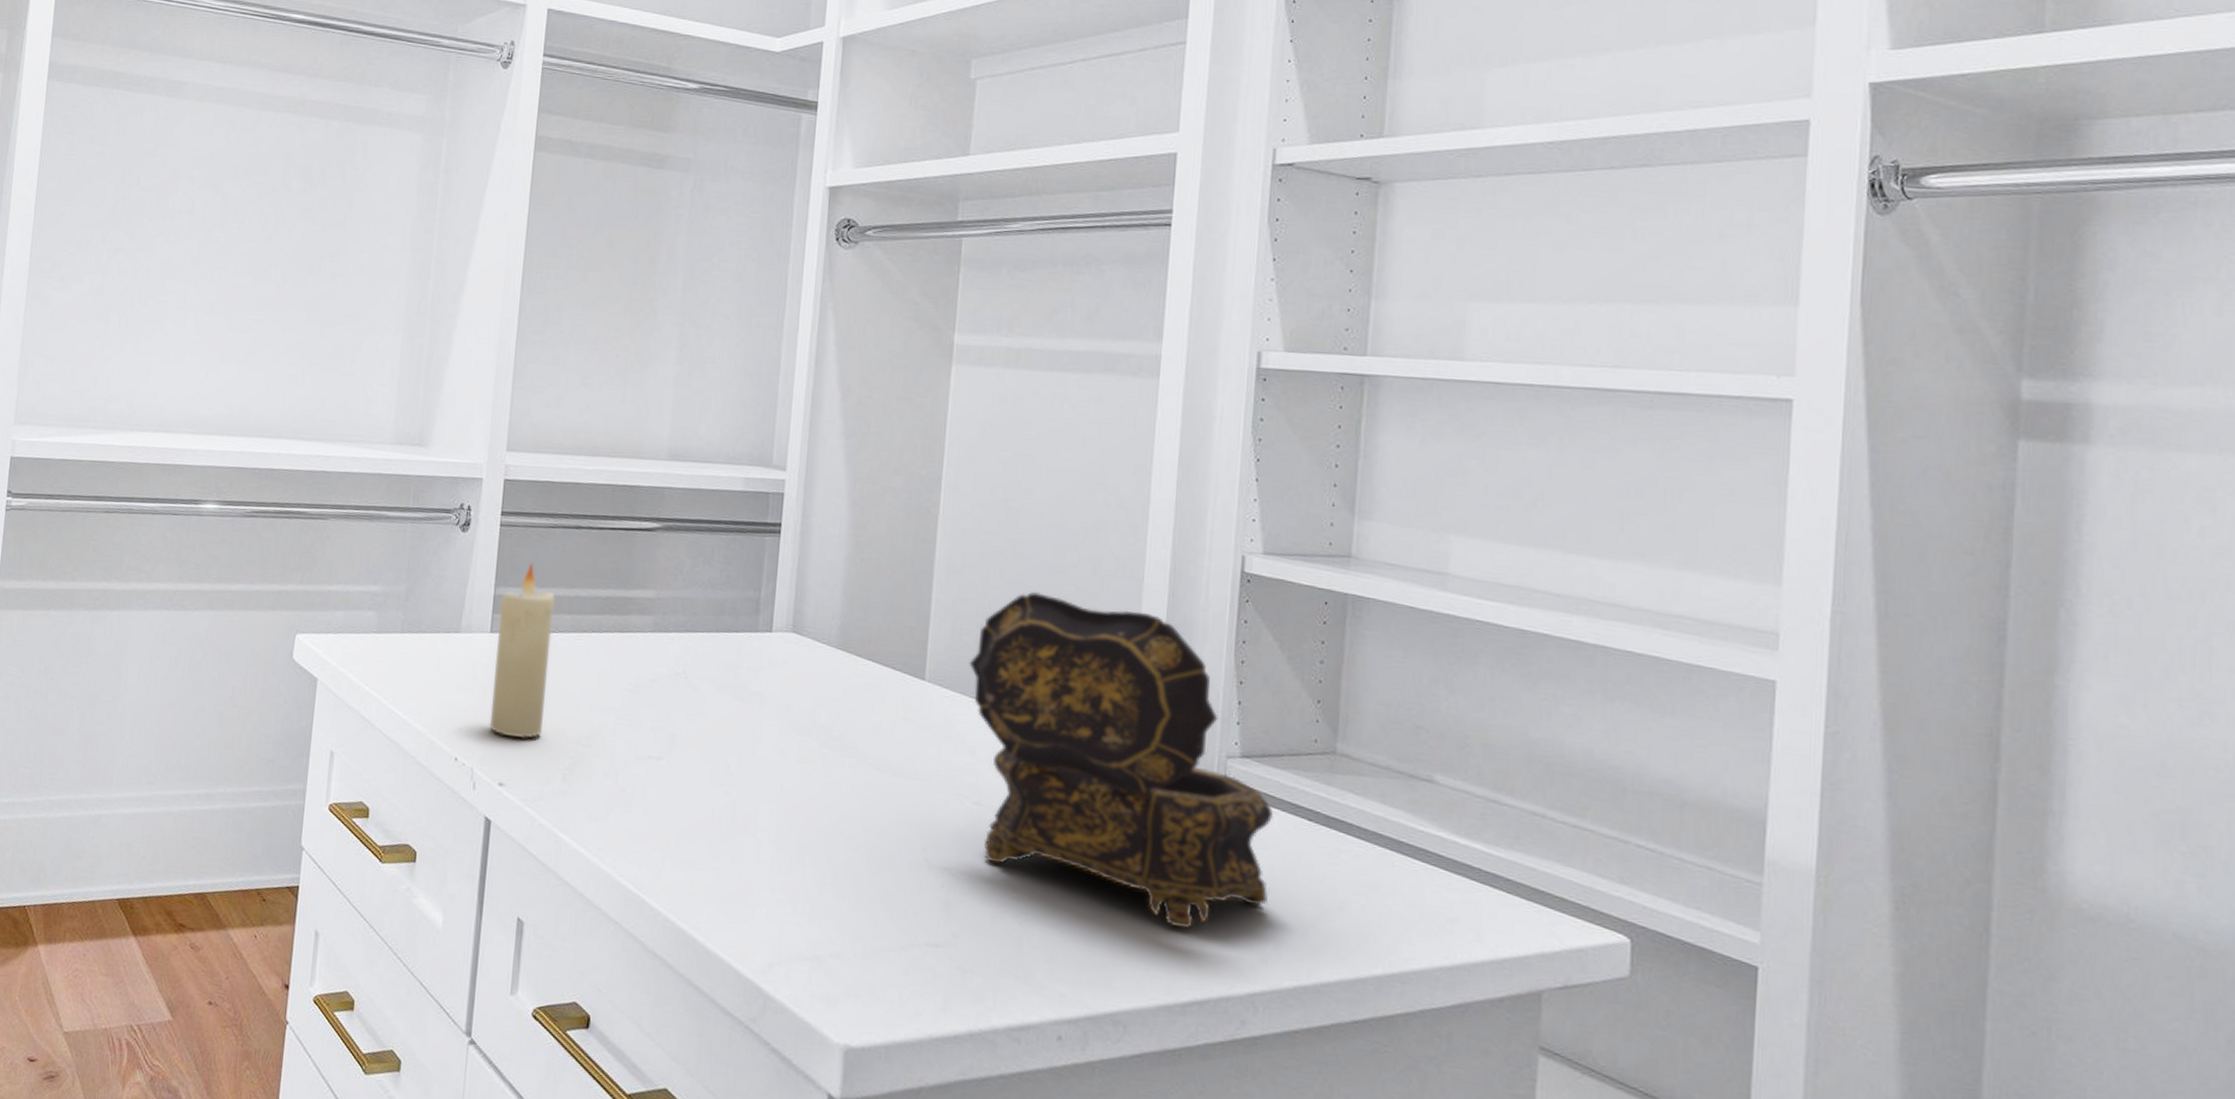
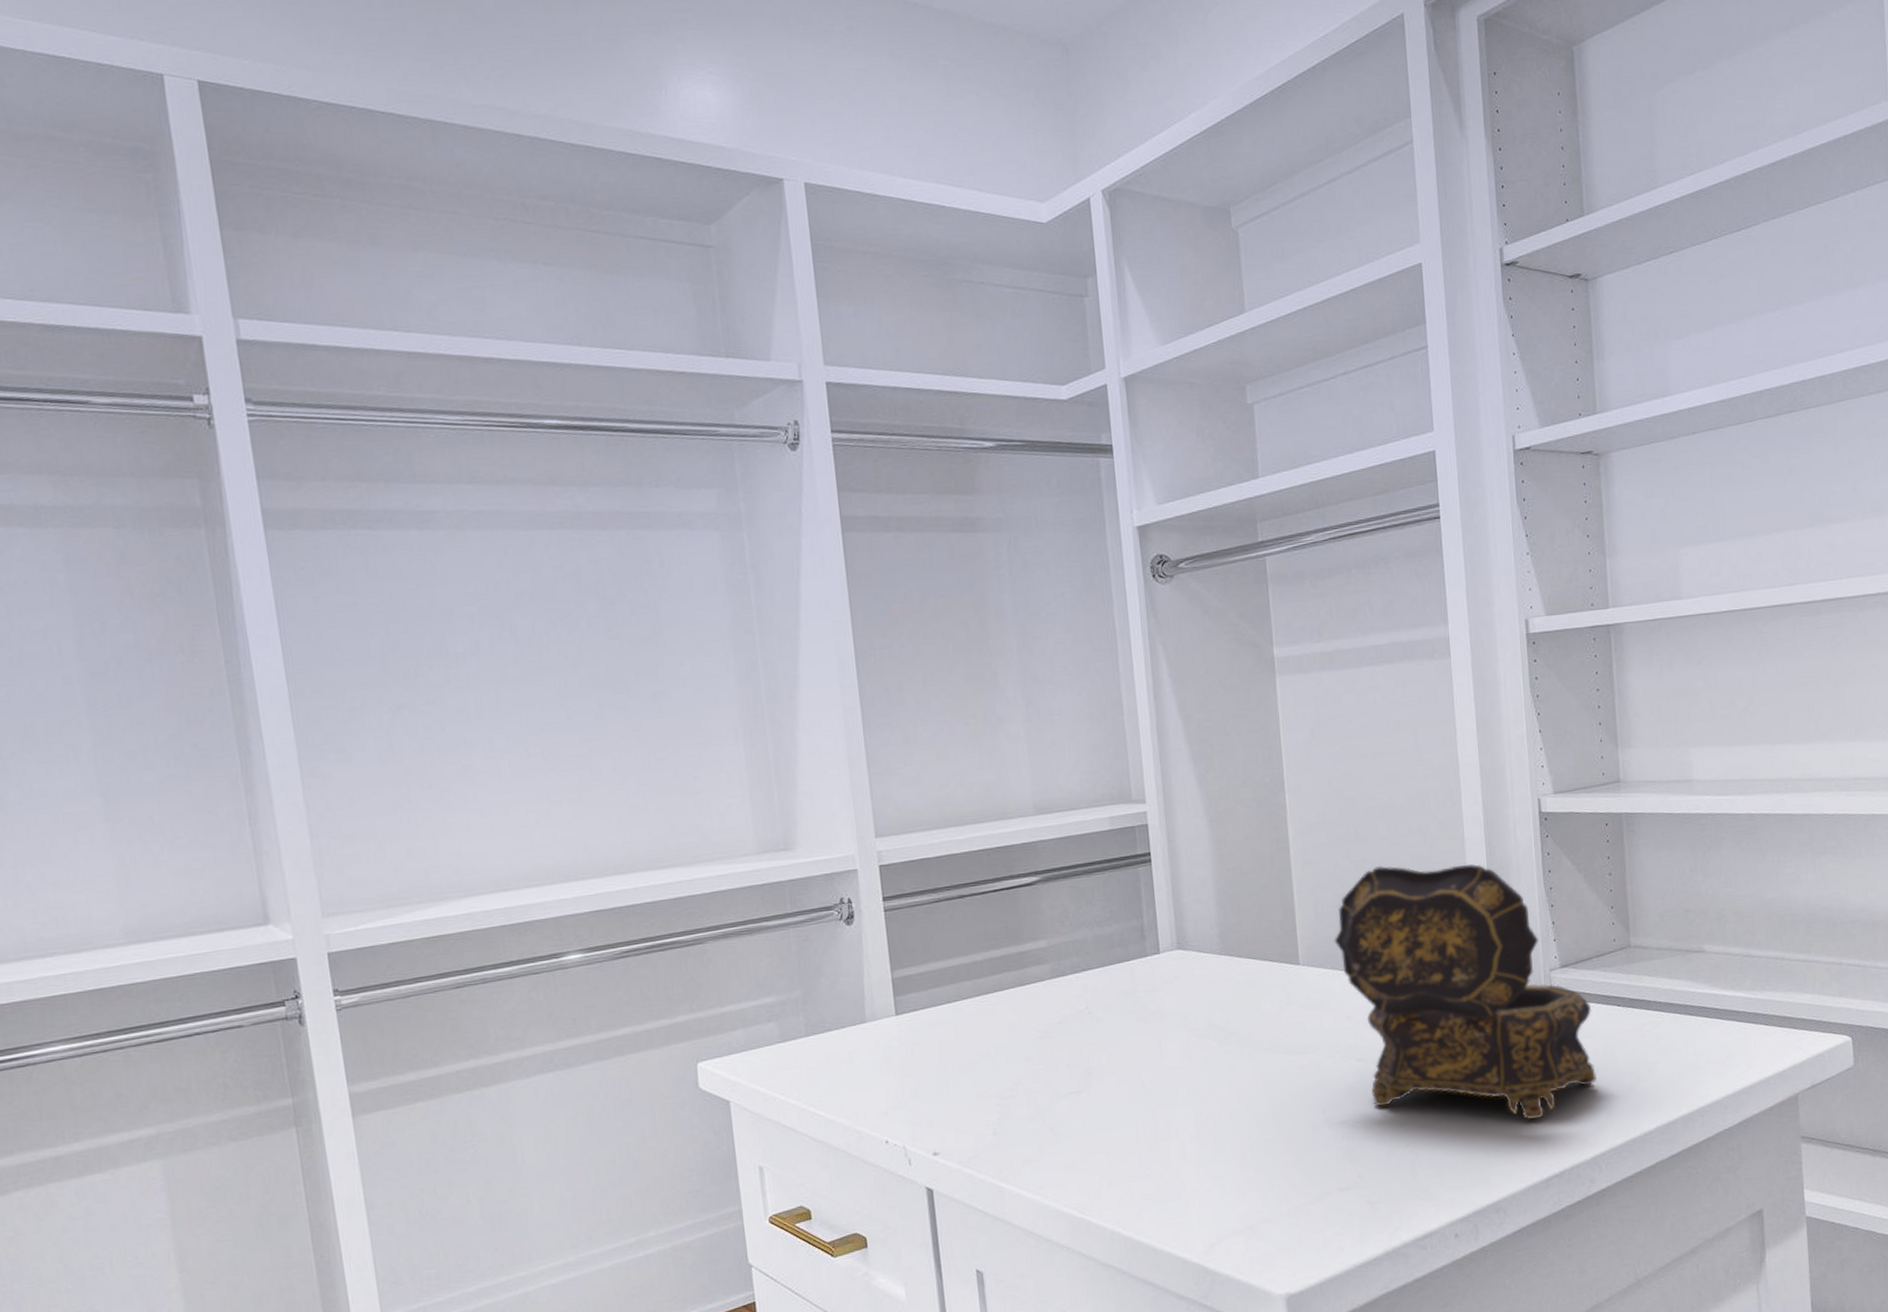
candle: present [490,563,556,739] -> none [898,940,965,1108]

